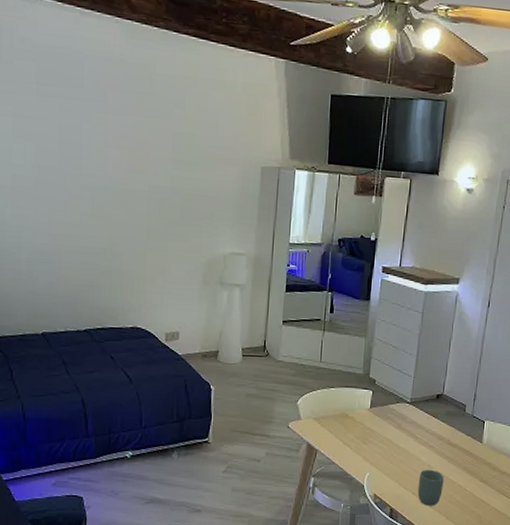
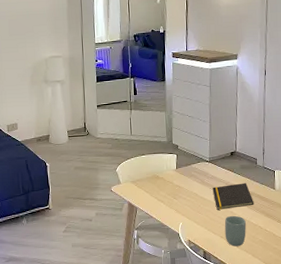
notepad: none [410,432,457,462] -> present [212,183,254,210]

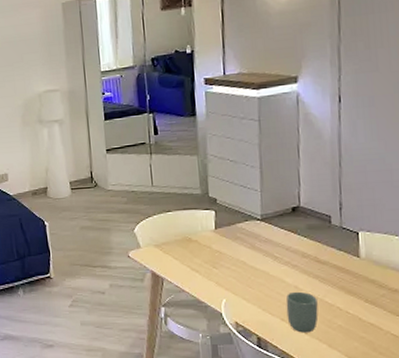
notepad: present [212,183,254,210] -> none [267,248,329,284]

